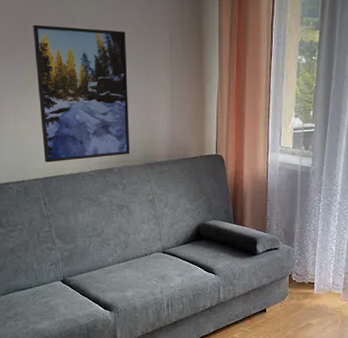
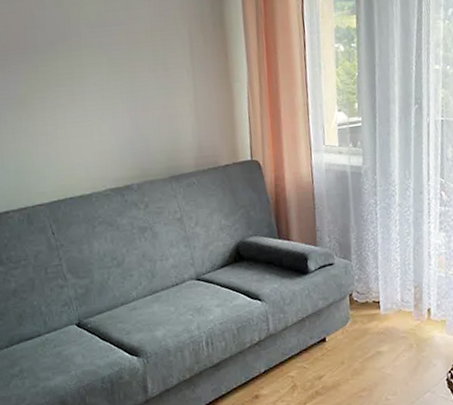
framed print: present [33,24,130,163] -> none [31,29,151,184]

